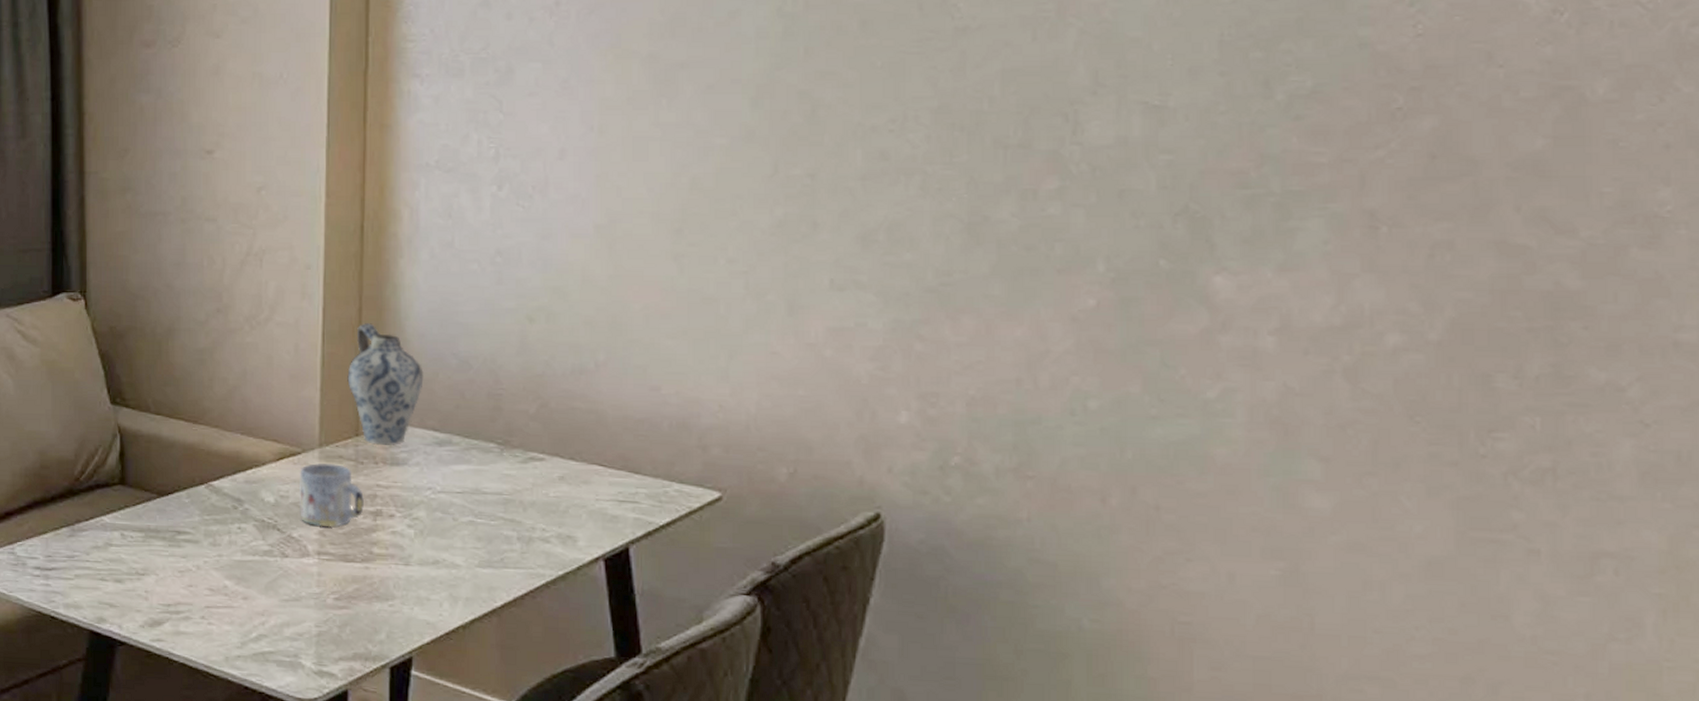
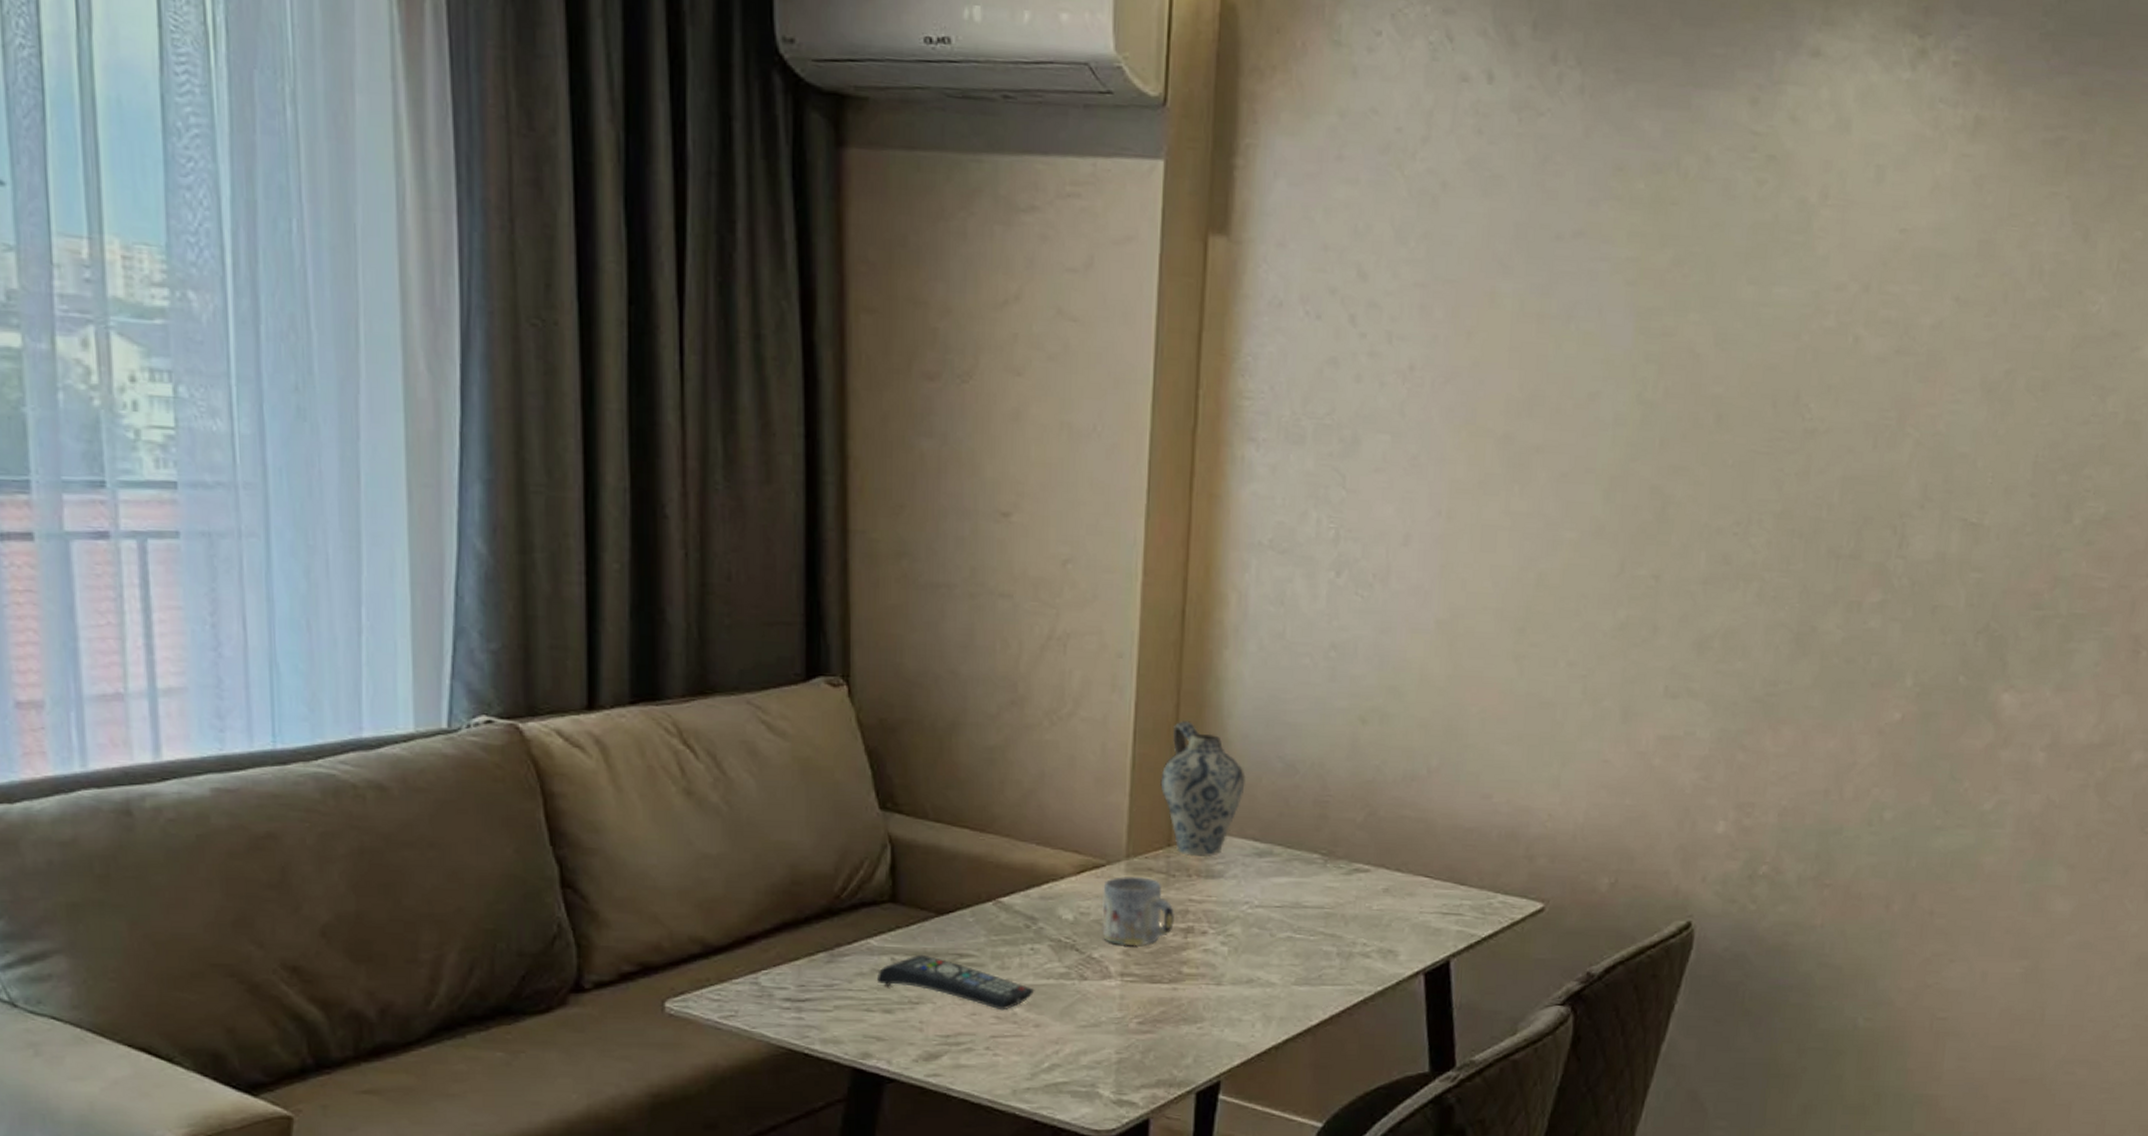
remote control: none [110,531,243,583] -> present [877,954,1035,1011]

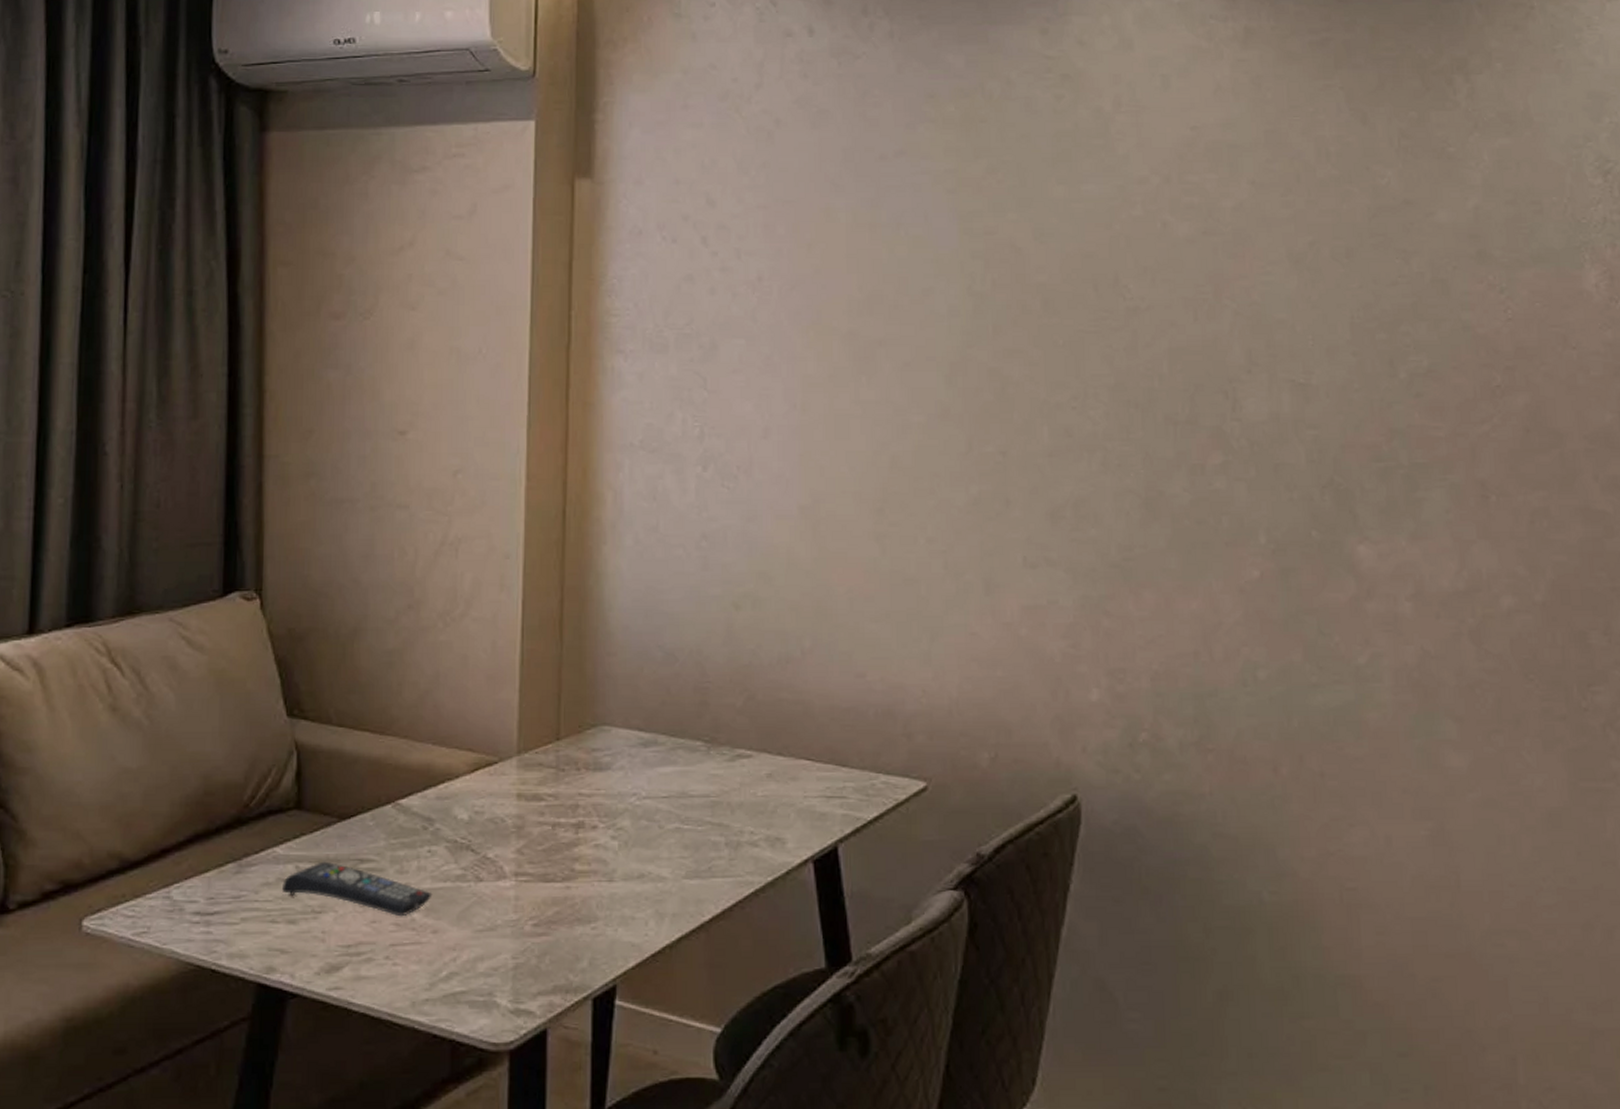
mug: present [1102,877,1176,947] -> none [496,773,566,845]
ceramic jug: present [1160,721,1246,857] -> none [548,616,628,750]

